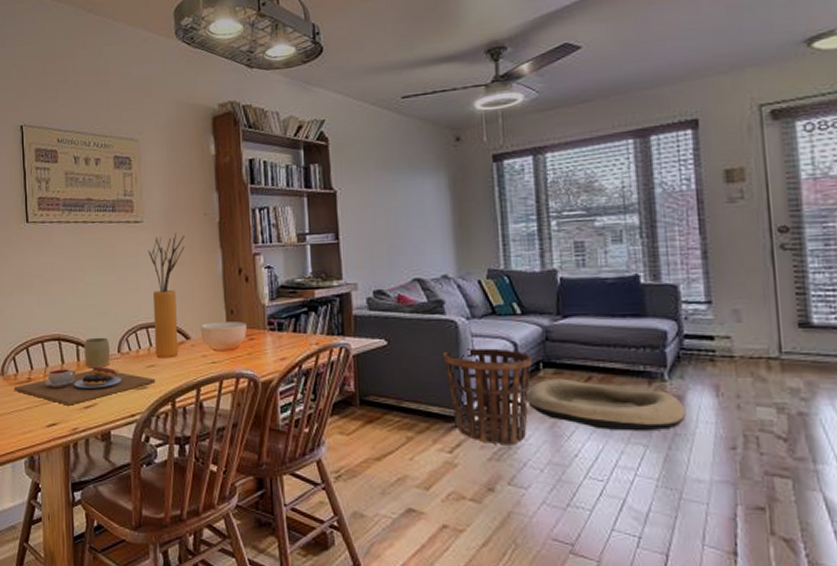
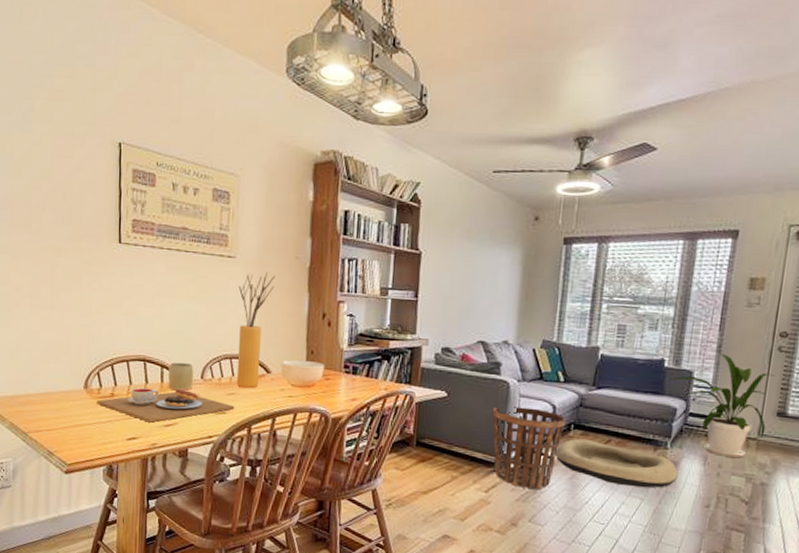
house plant: none [649,259,788,383] -> present [669,352,775,458]

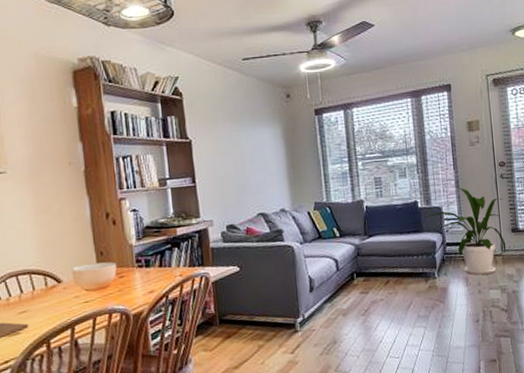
vase: present [236,271,275,389] -> none [13,181,52,304]
basket: present [492,407,566,489] -> none [283,265,349,342]
dog bed: present [554,438,678,488] -> none [345,284,449,320]

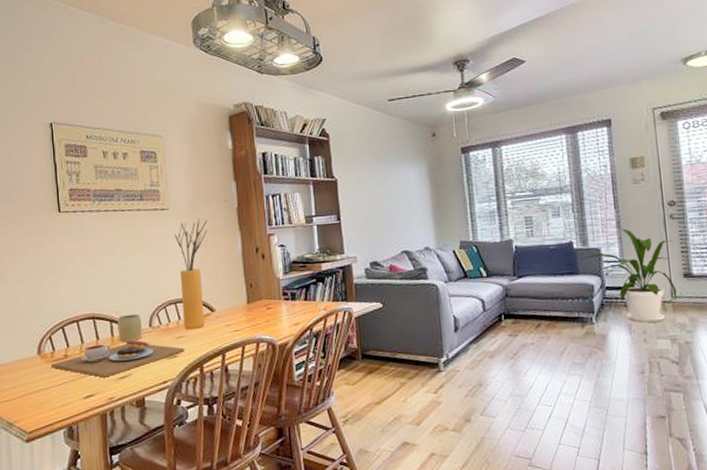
vase: none [13,181,52,304] -> present [174,217,208,330]
bowl: present [71,261,118,292] -> none [223,293,265,321]

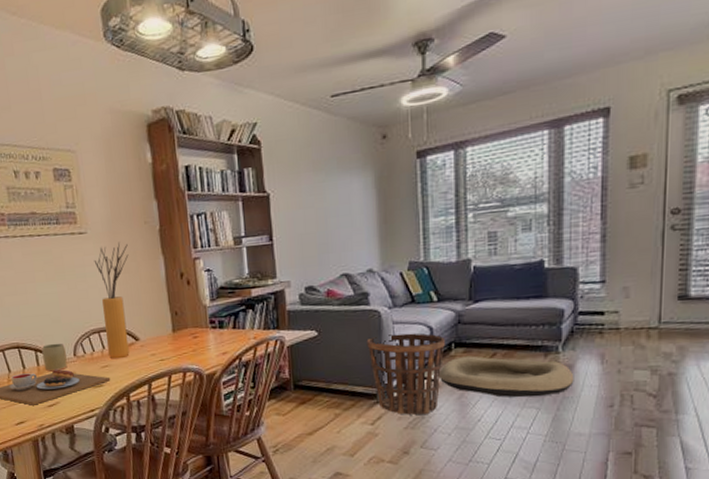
basket: none [427,305,496,383] -> present [366,333,445,415]
dog bed: none [492,326,609,365] -> present [438,356,574,397]
house plant: present [580,227,677,323] -> none [551,242,671,352]

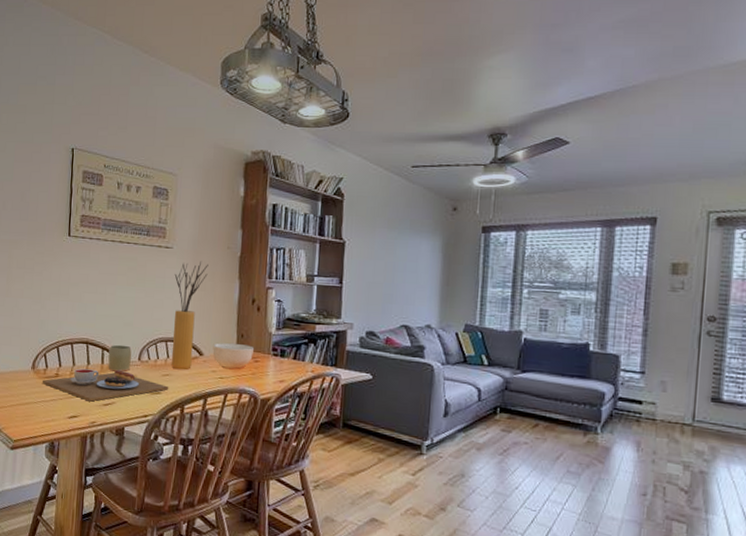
bowl: none [147,321,192,350] -> present [212,343,255,370]
basket: present [366,333,445,415] -> none [417,389,491,473]
dog bed: present [438,356,574,397] -> none [481,422,611,474]

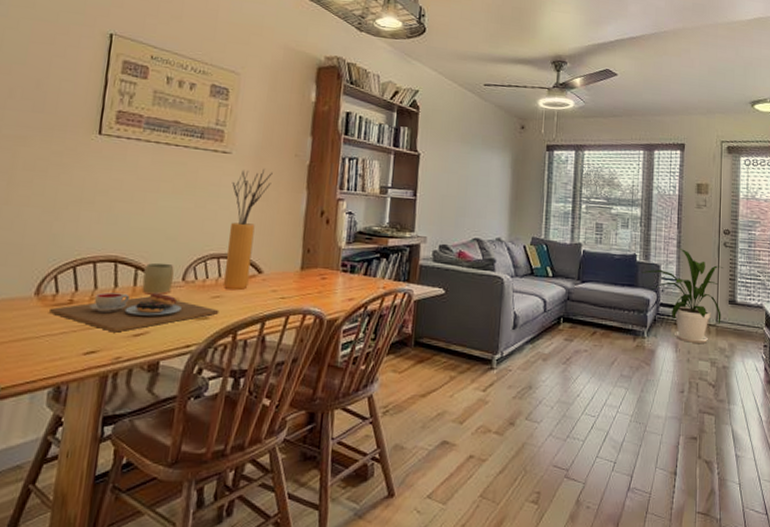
bowl: present [212,343,255,370] -> none [273,258,322,289]
house plant: none [595,336,706,444] -> present [641,247,724,343]

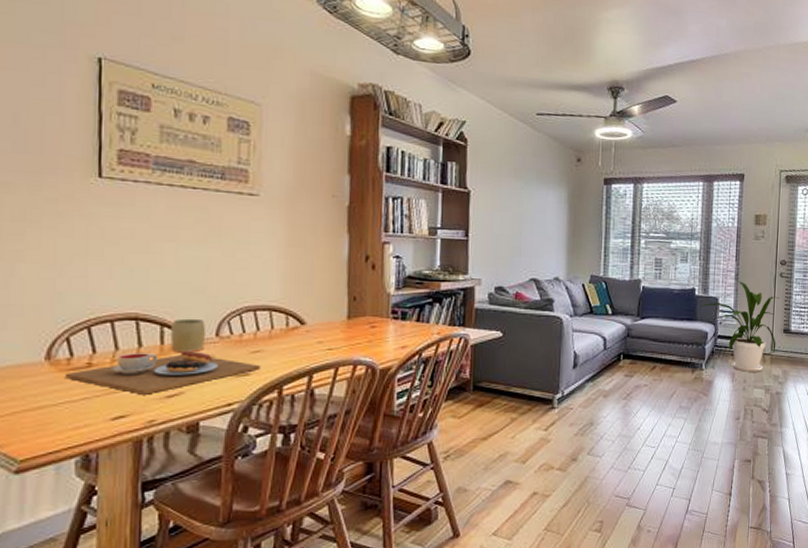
vase: present [222,168,273,291] -> none [262,211,308,344]

